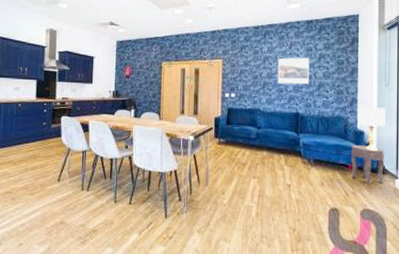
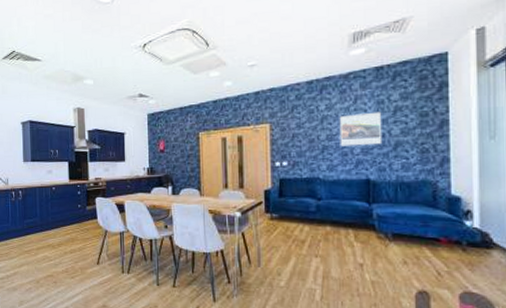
side table: present [351,145,384,185] -> none [444,214,492,262]
lamp: present [359,106,386,151] -> none [452,165,492,220]

